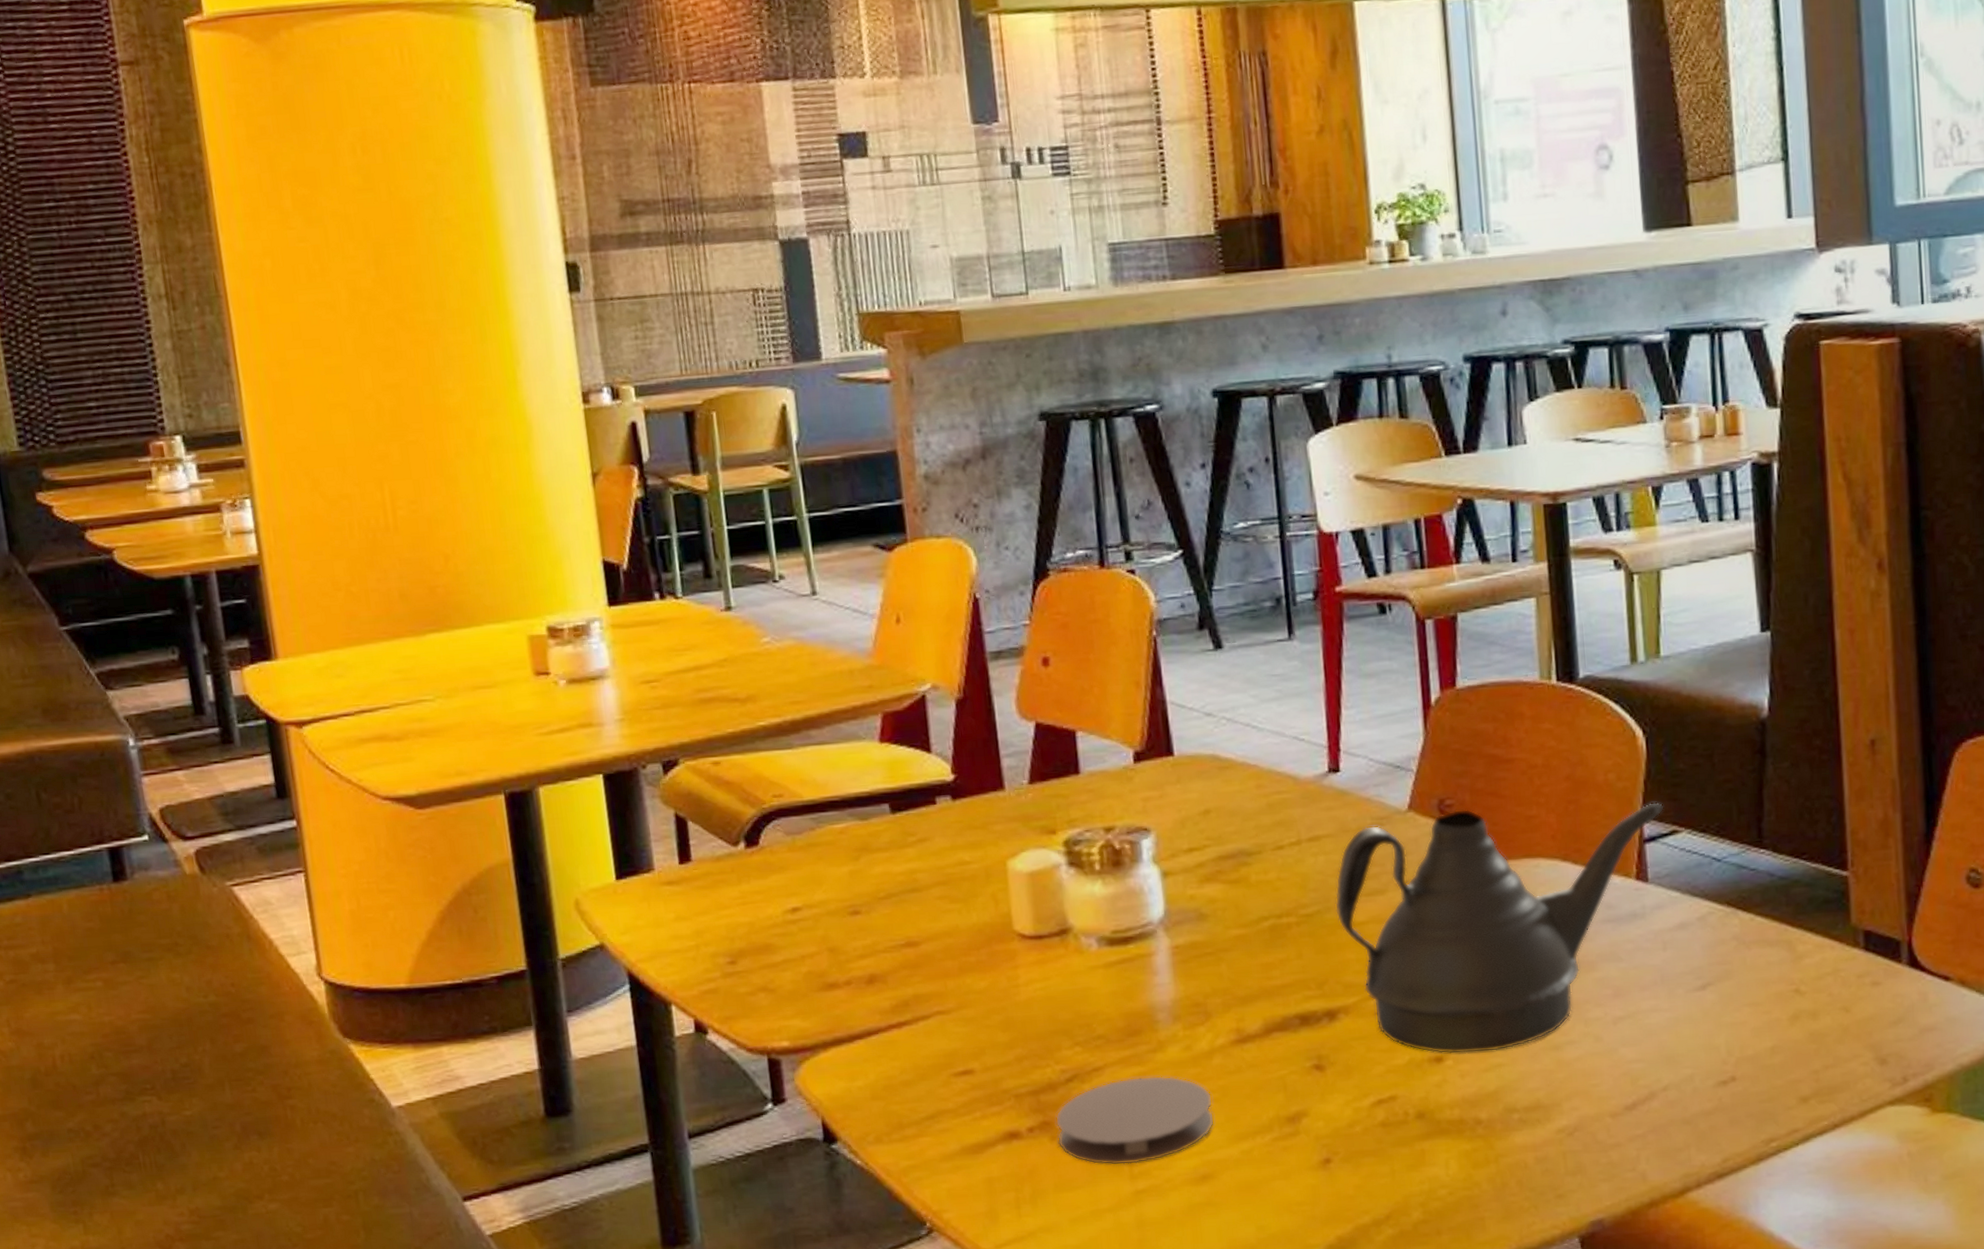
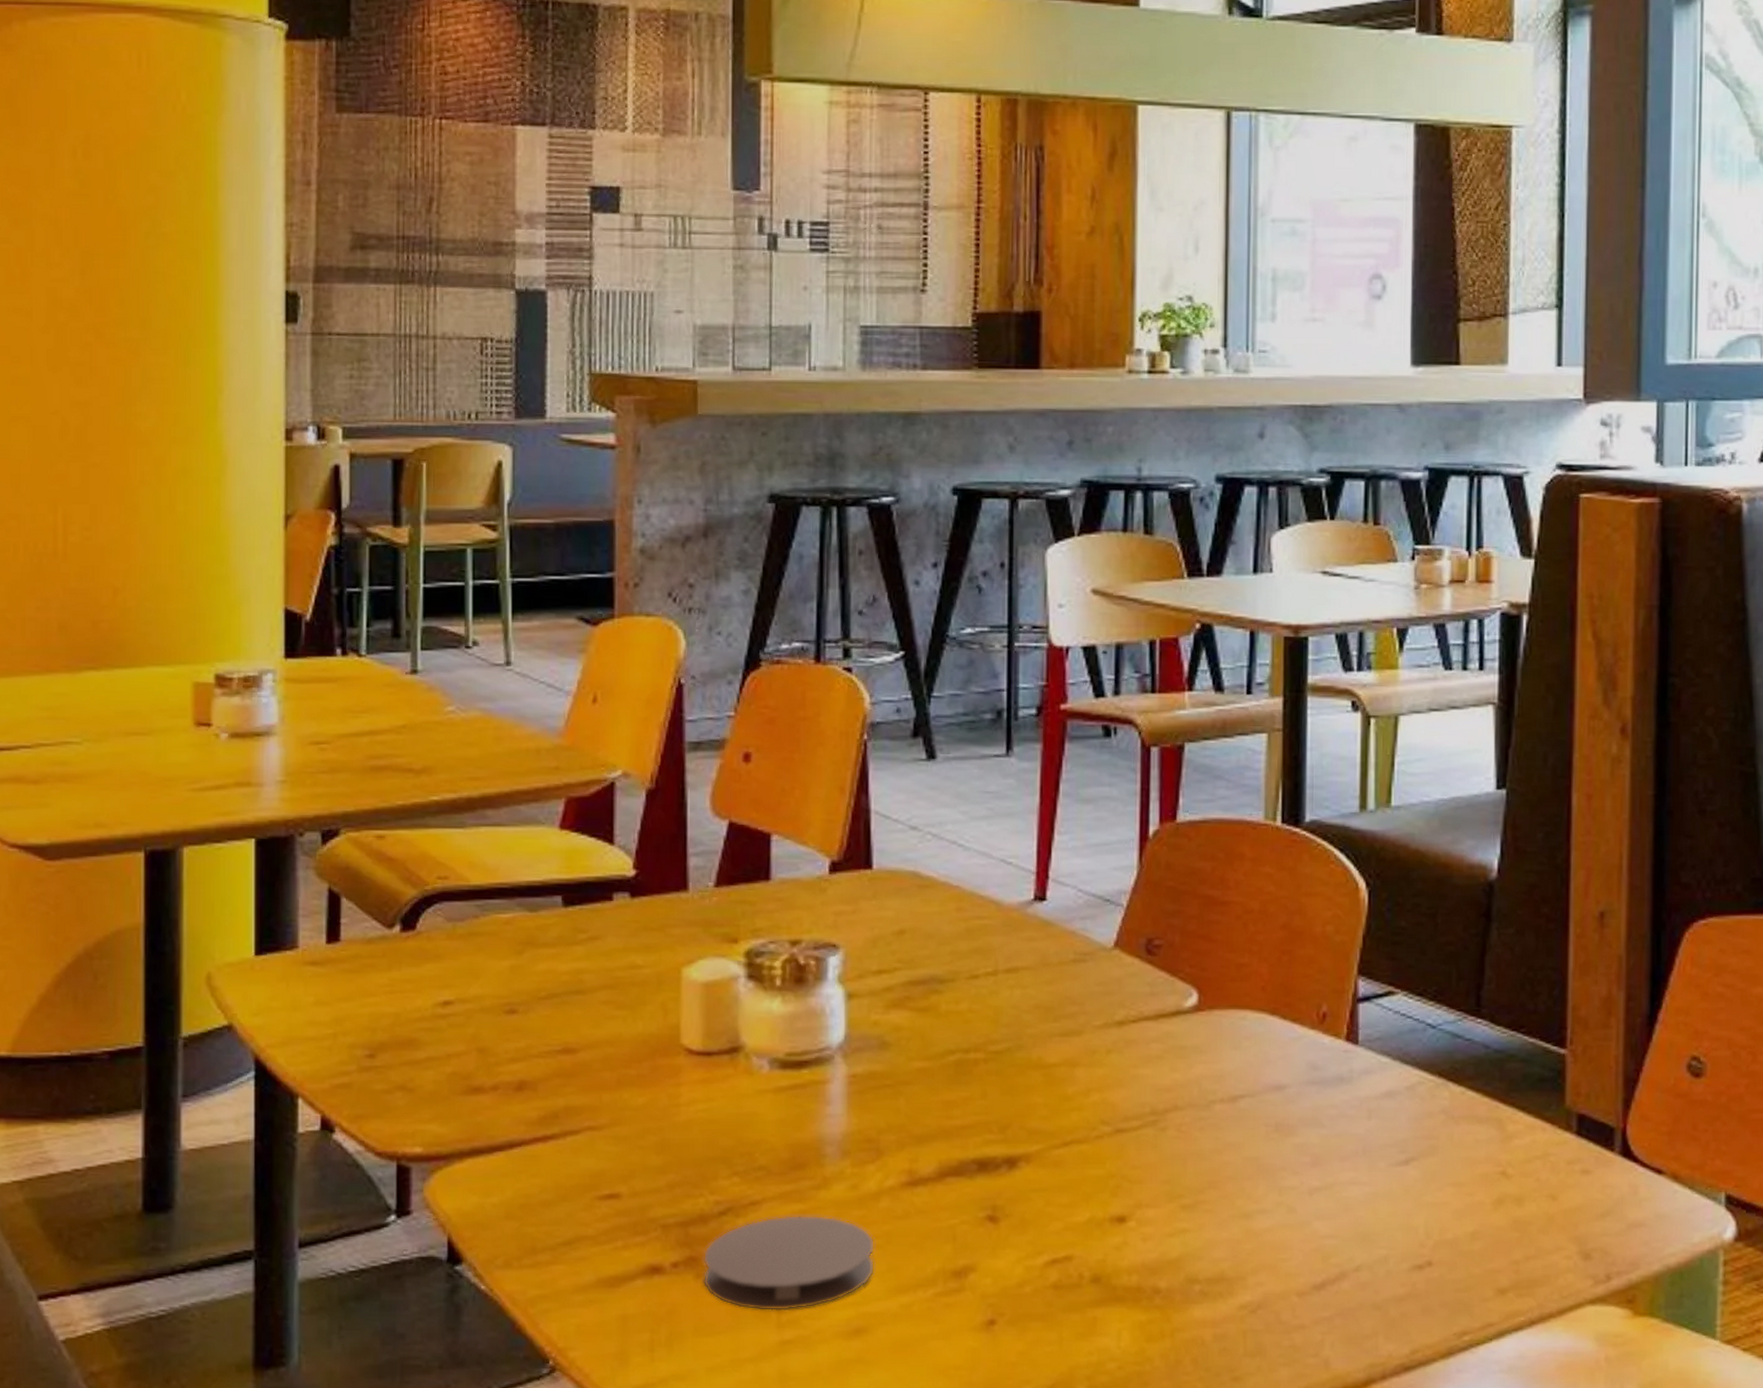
teapot: present [1335,802,1663,1054] -> none [1027,951,1380,1216]

